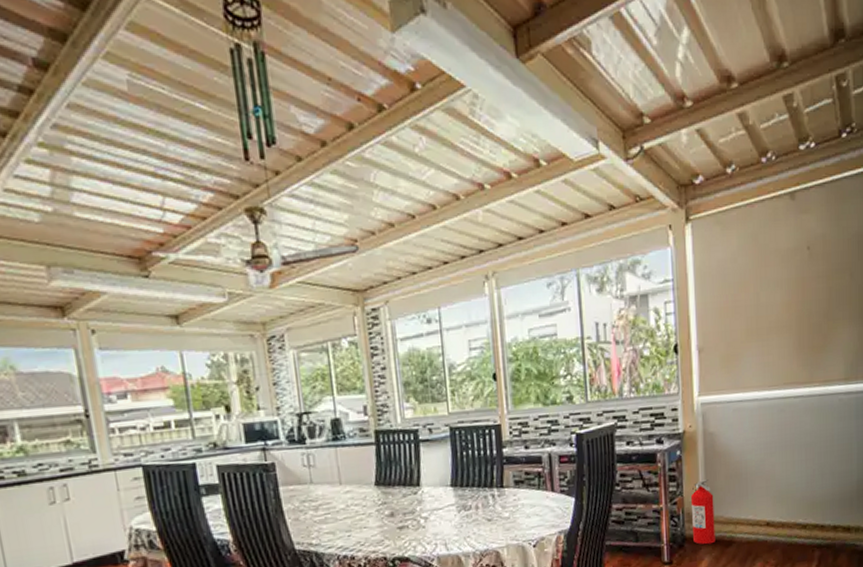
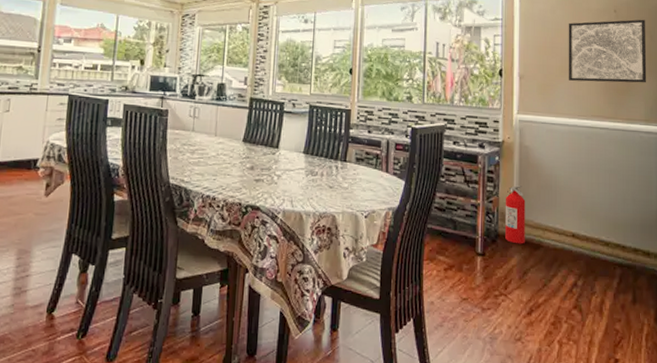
wall art: none [753,253,846,345] -> present [568,19,647,83]

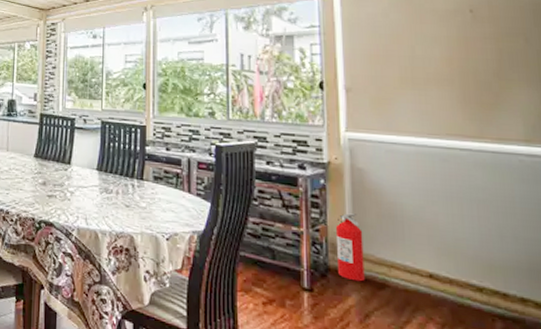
wall art: present [568,19,647,83] -> none [407,19,524,96]

